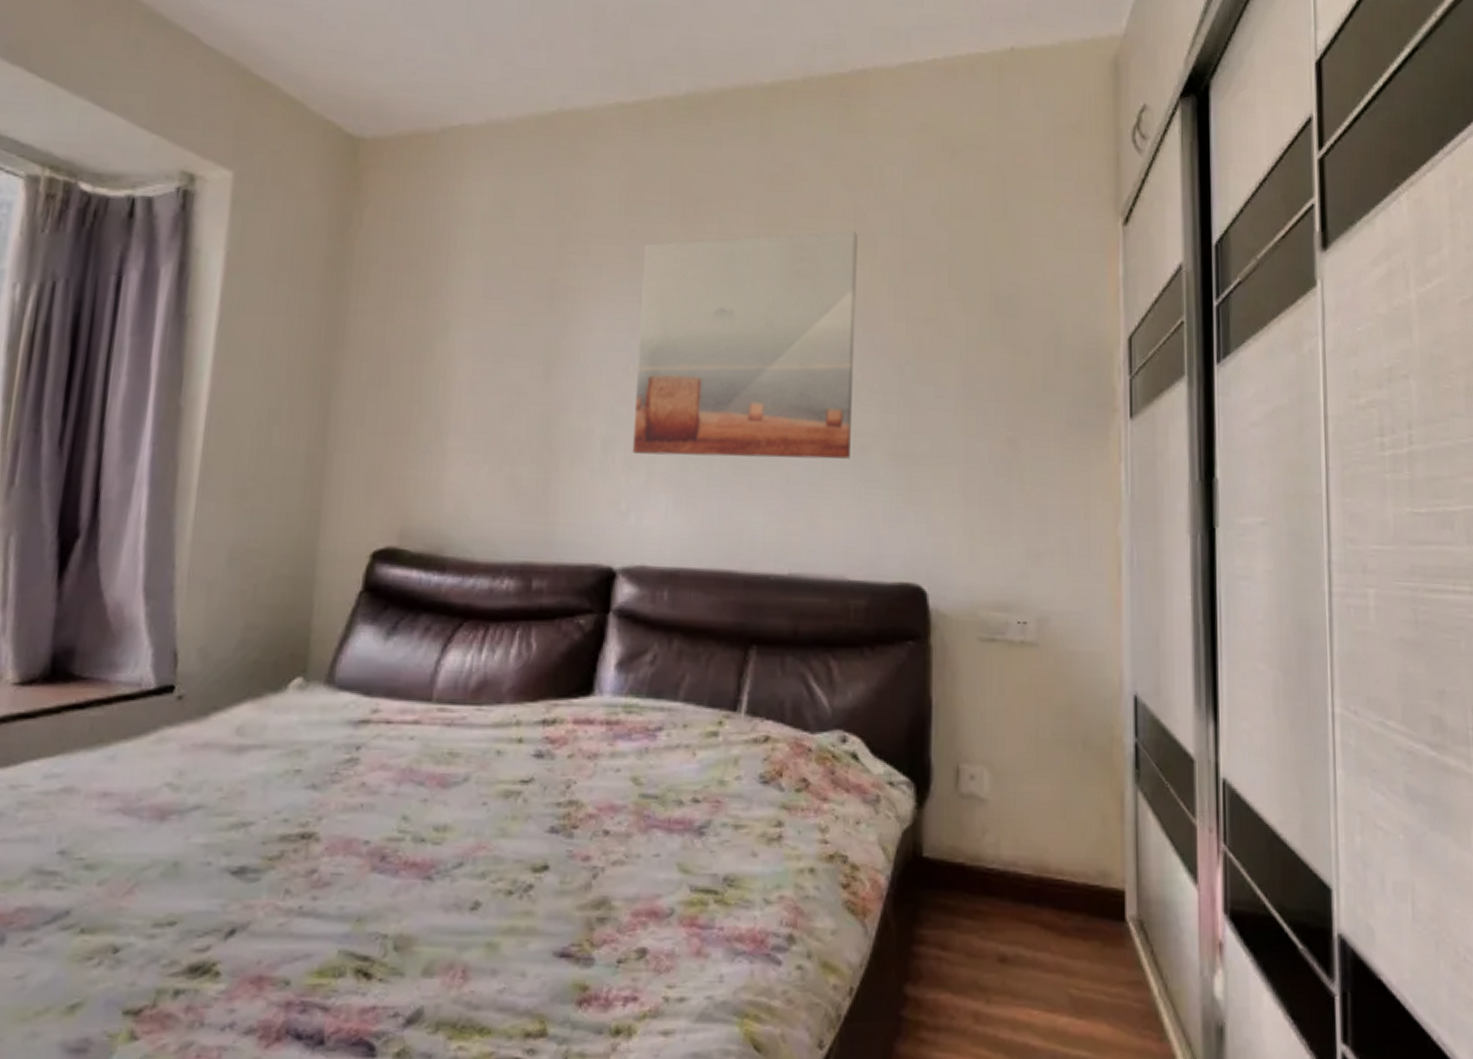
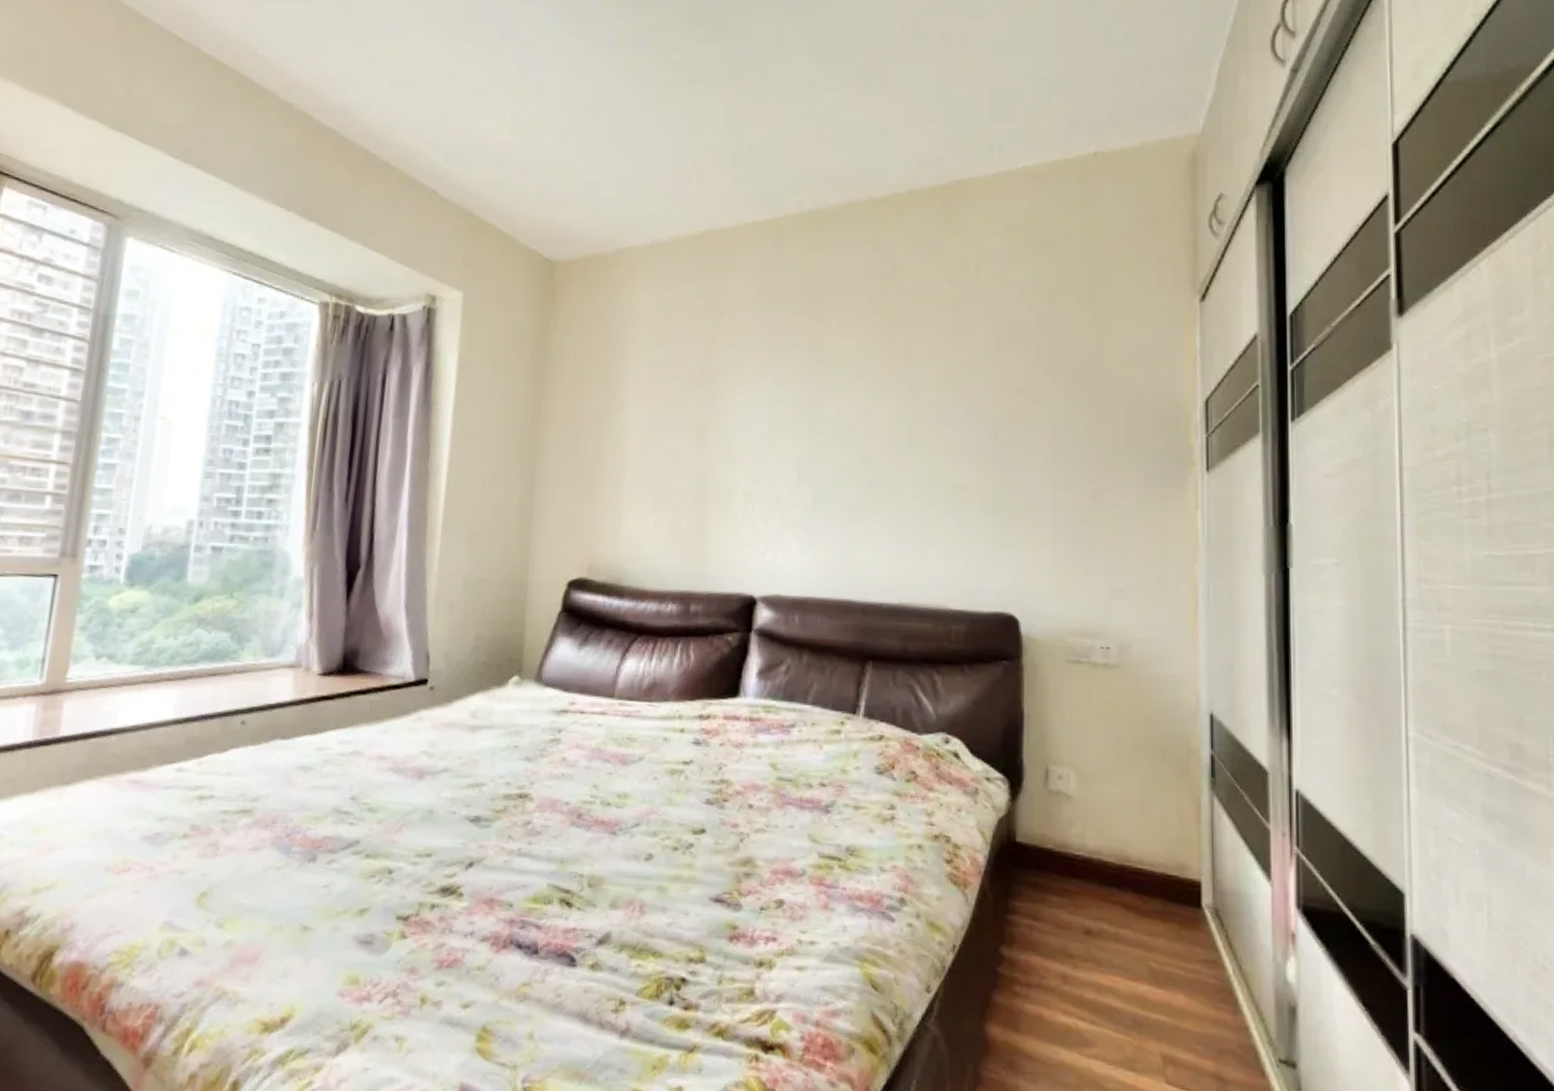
wall art: present [632,231,858,459] -> none [768,317,957,509]

